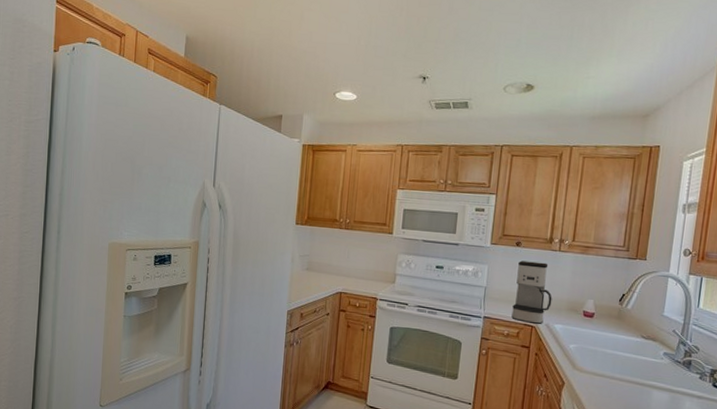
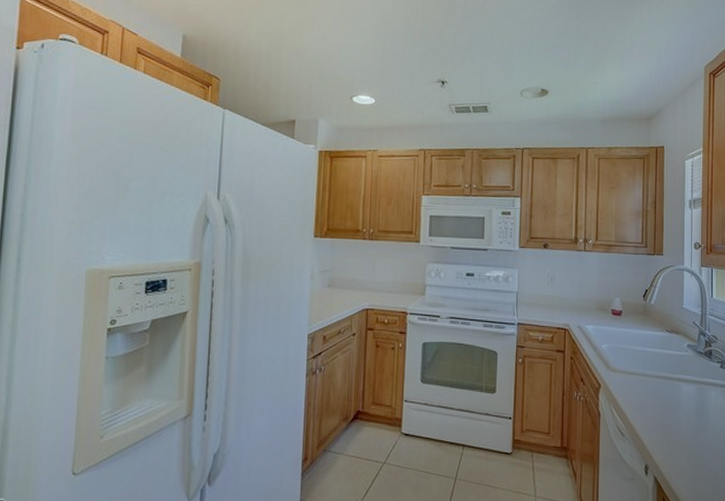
coffee maker: present [511,260,552,324] -> none [545,262,582,326]

